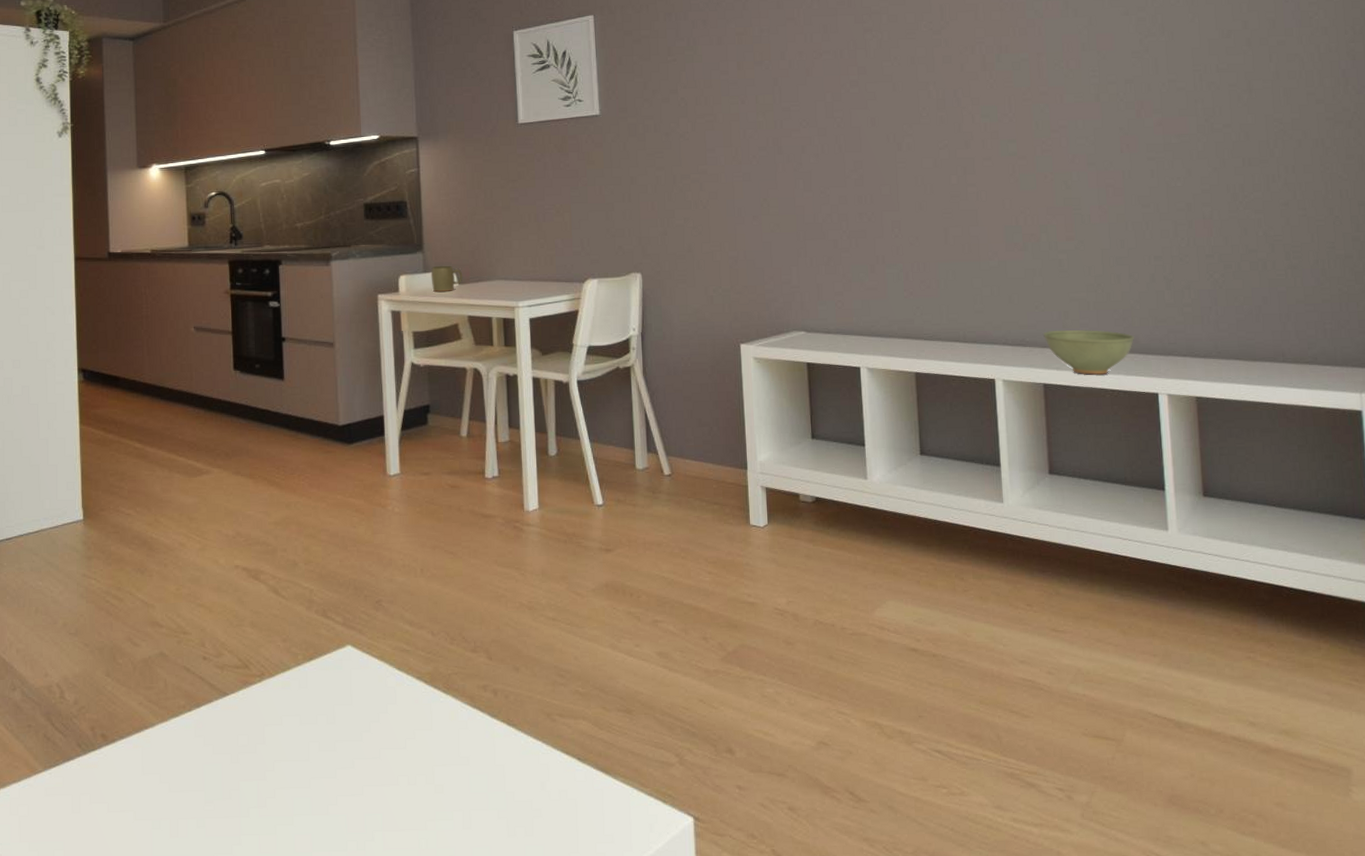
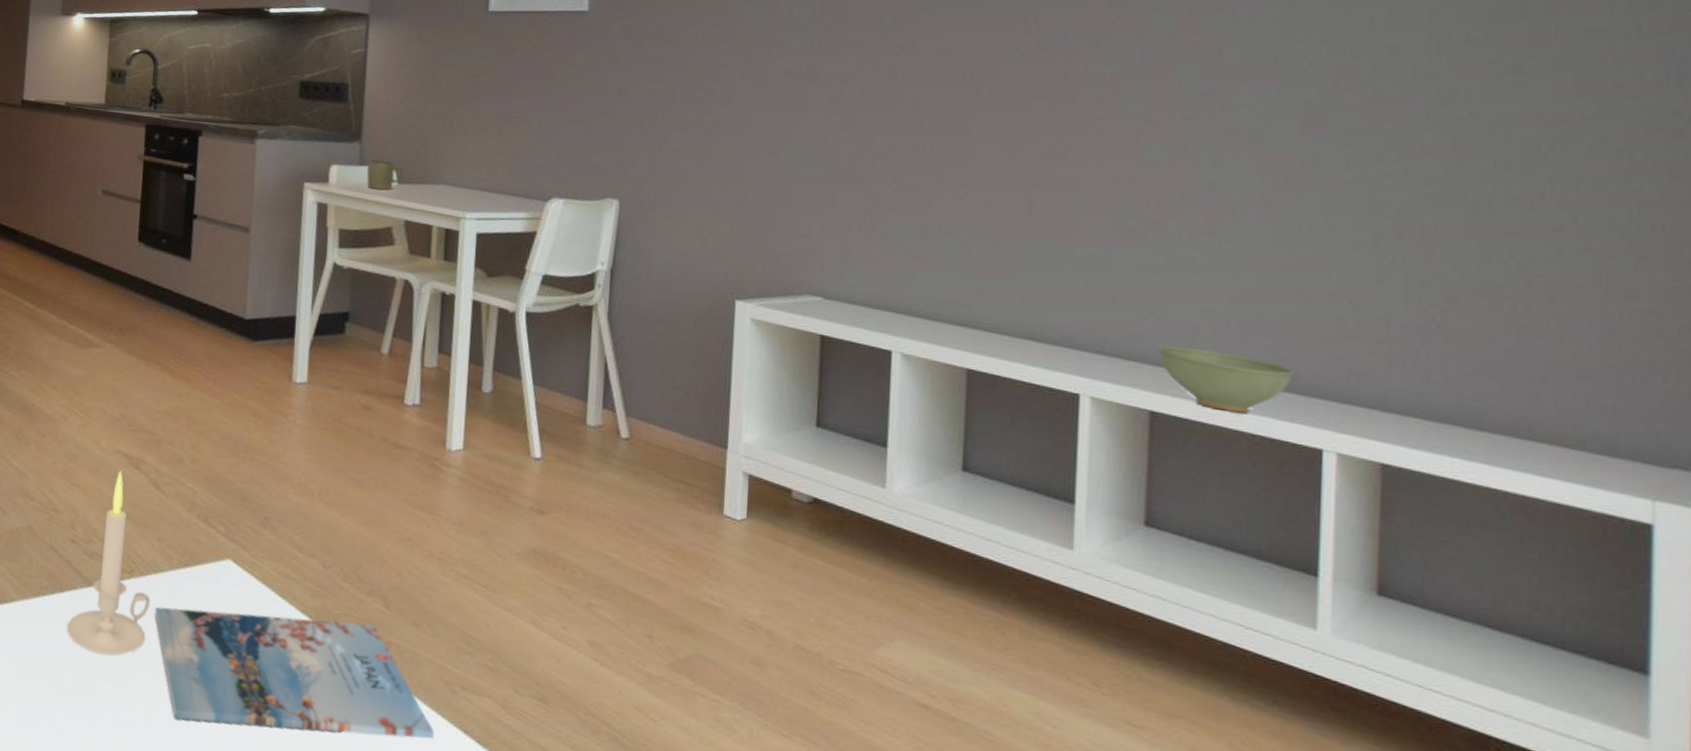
candle: none [206,584,282,758] -> present [66,471,150,657]
magazine: none [286,677,542,800] -> present [154,606,435,739]

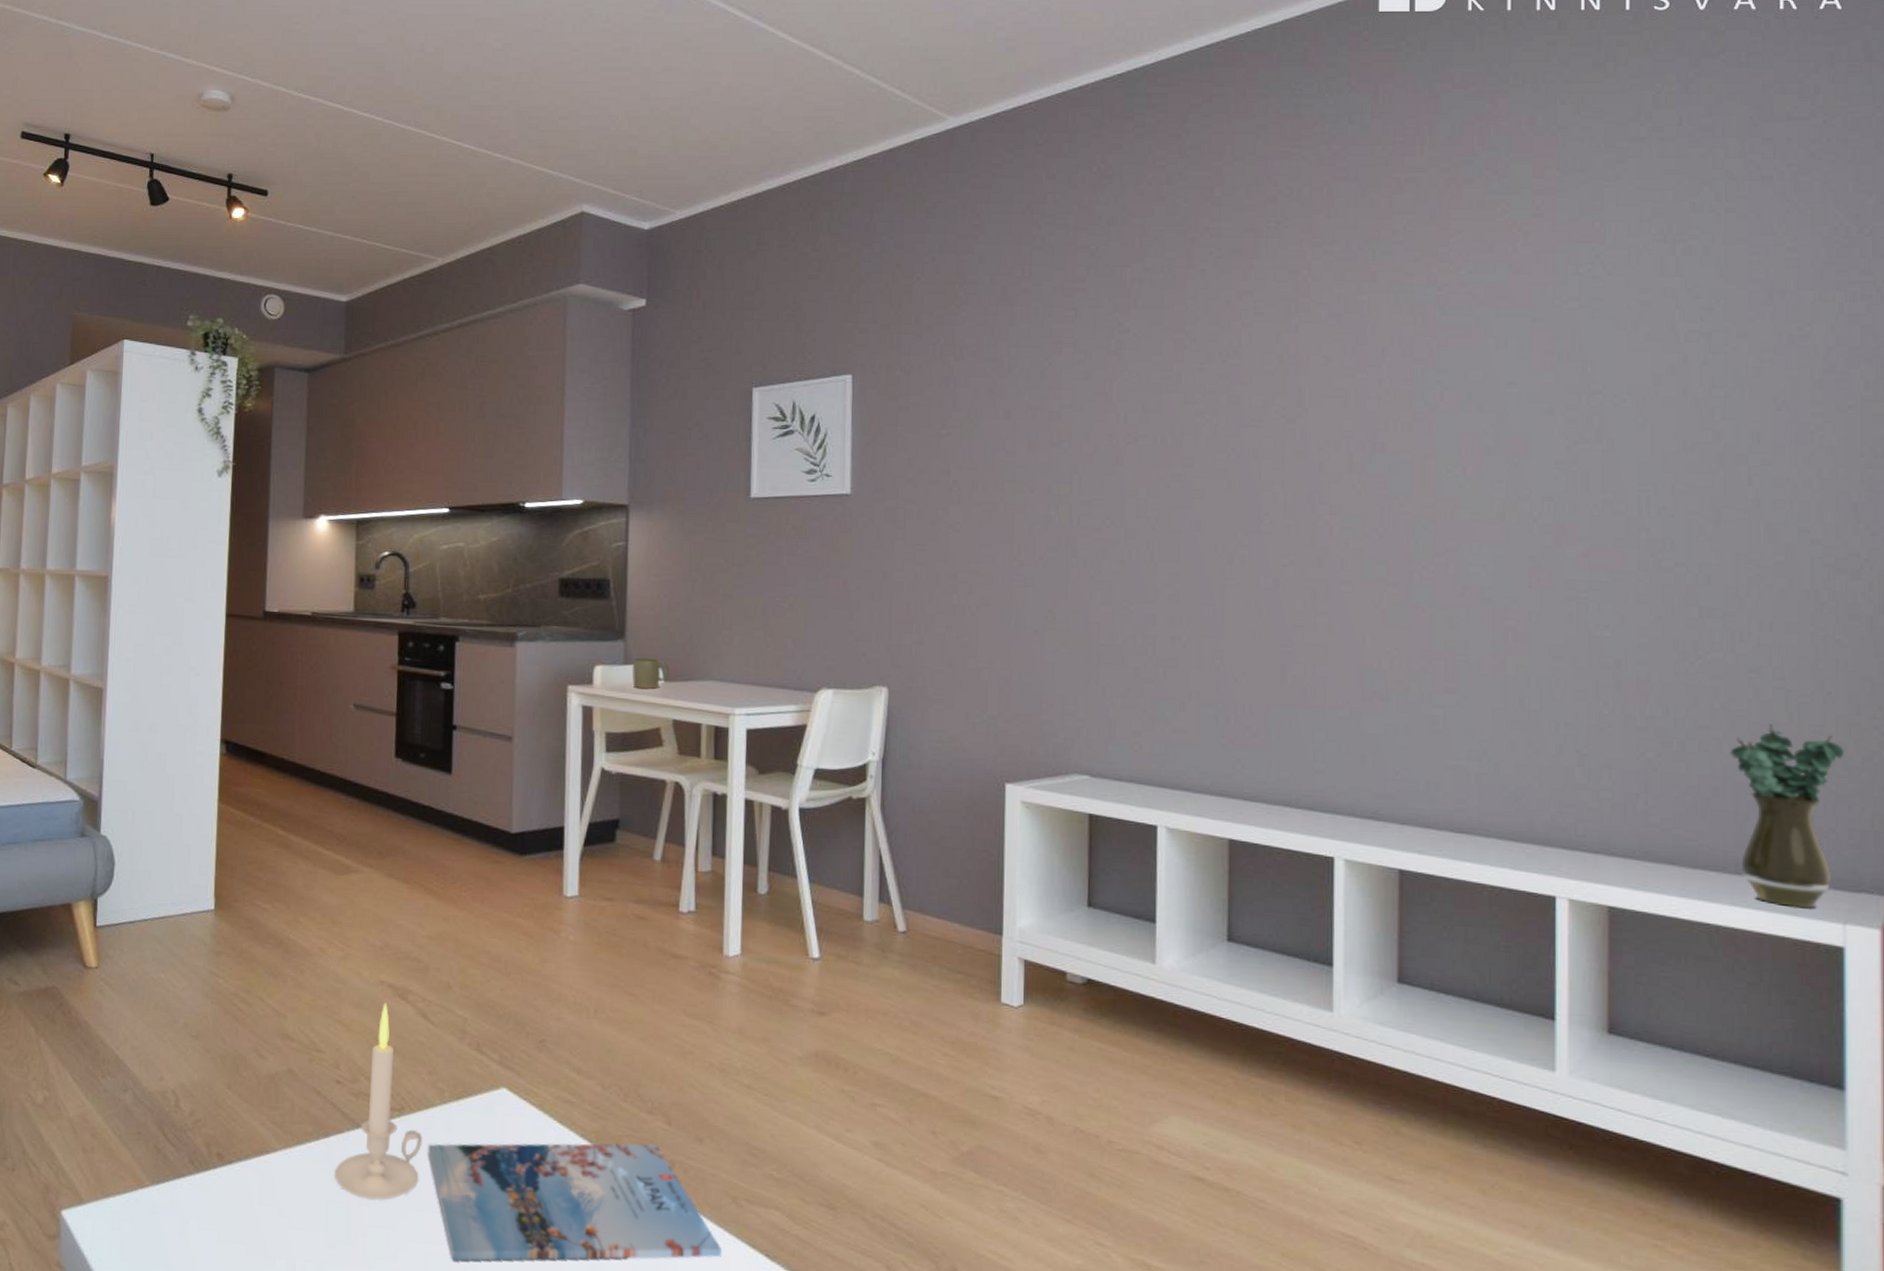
bowl: present [1156,345,1295,413] -> none [1402,804,1529,867]
vase: none [1526,285,1660,482] -> present [1730,724,1845,909]

